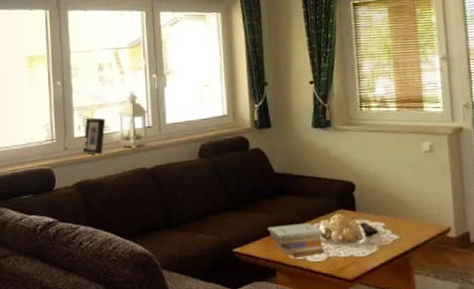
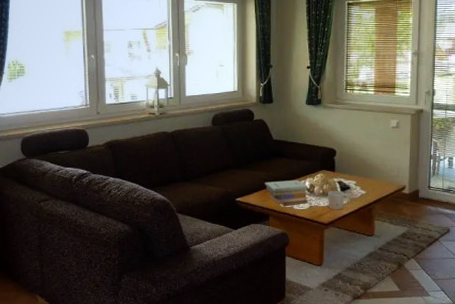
picture frame: present [83,117,106,155] -> none [114,88,134,120]
mug: none [349,235,378,262] -> present [328,190,349,210]

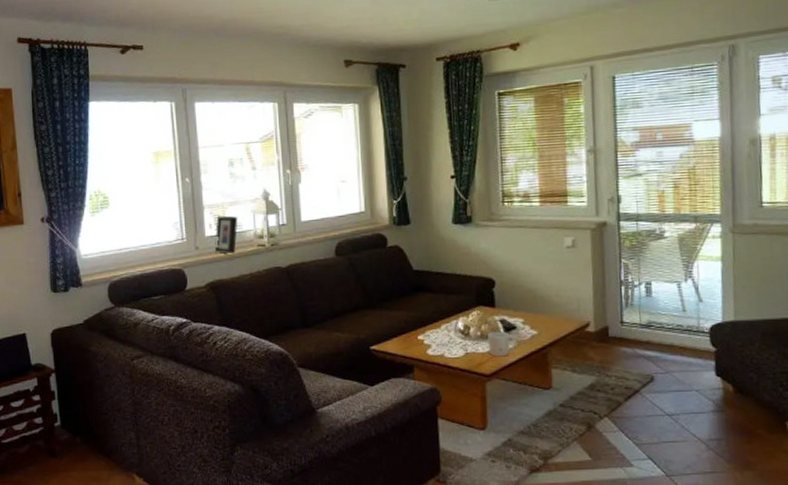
picture frame: none [114,88,134,120] -> present [215,215,238,254]
books: present [264,179,308,207] -> none [405,319,462,355]

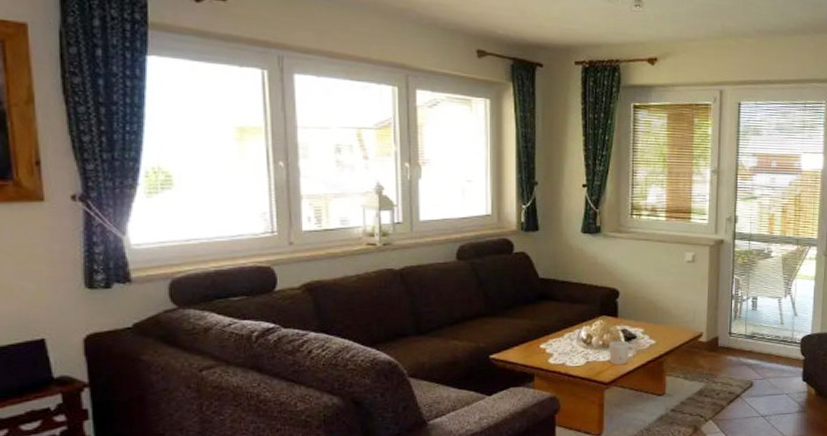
picture frame: present [215,215,238,254] -> none [314,208,344,253]

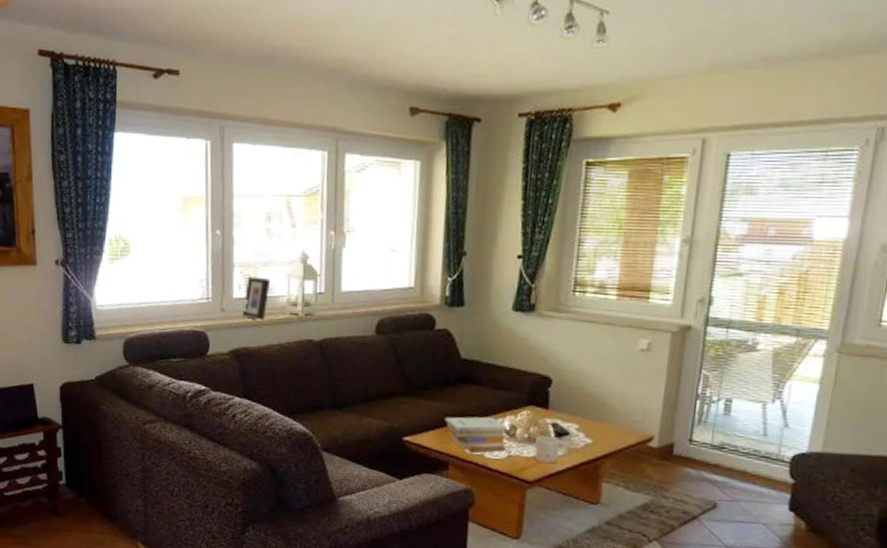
picture frame: none [314,208,344,253] -> present [243,276,271,321]
books: none [527,328,584,364] -> present [444,416,507,454]

